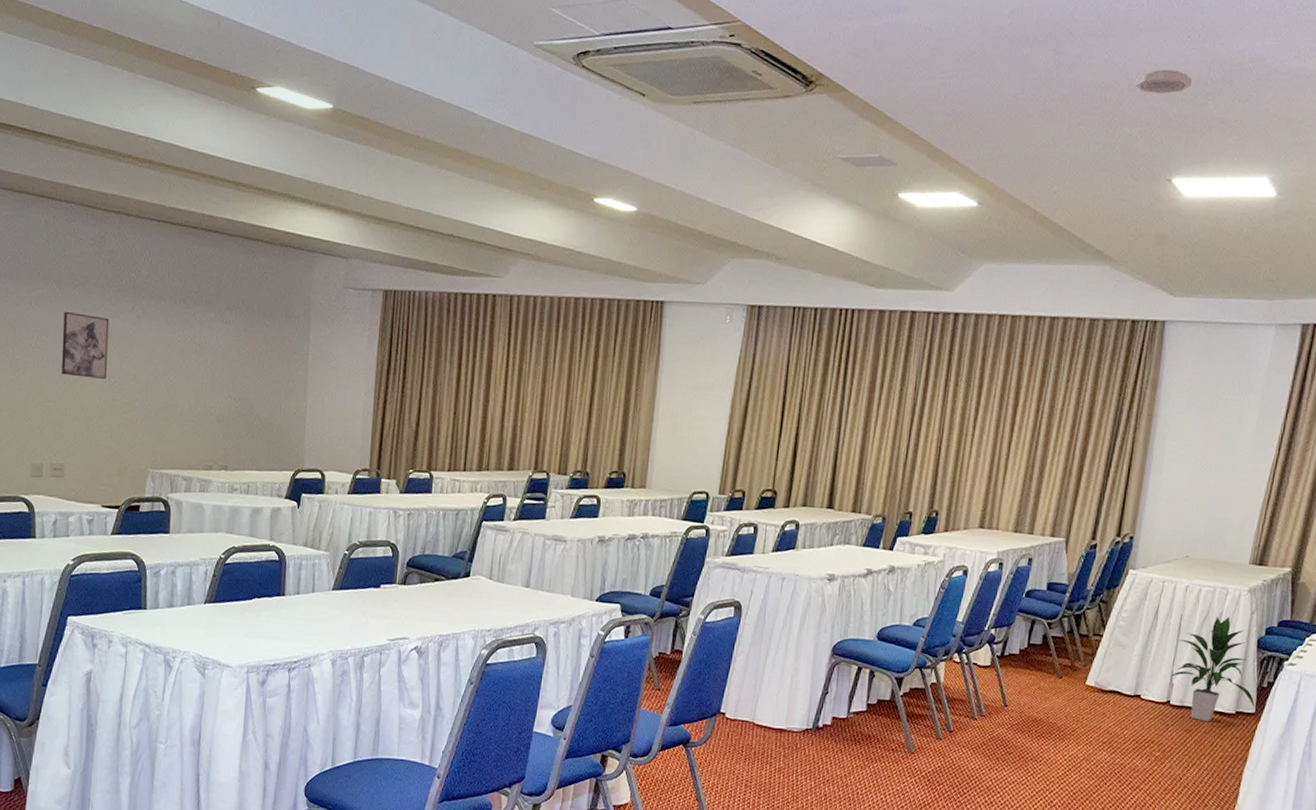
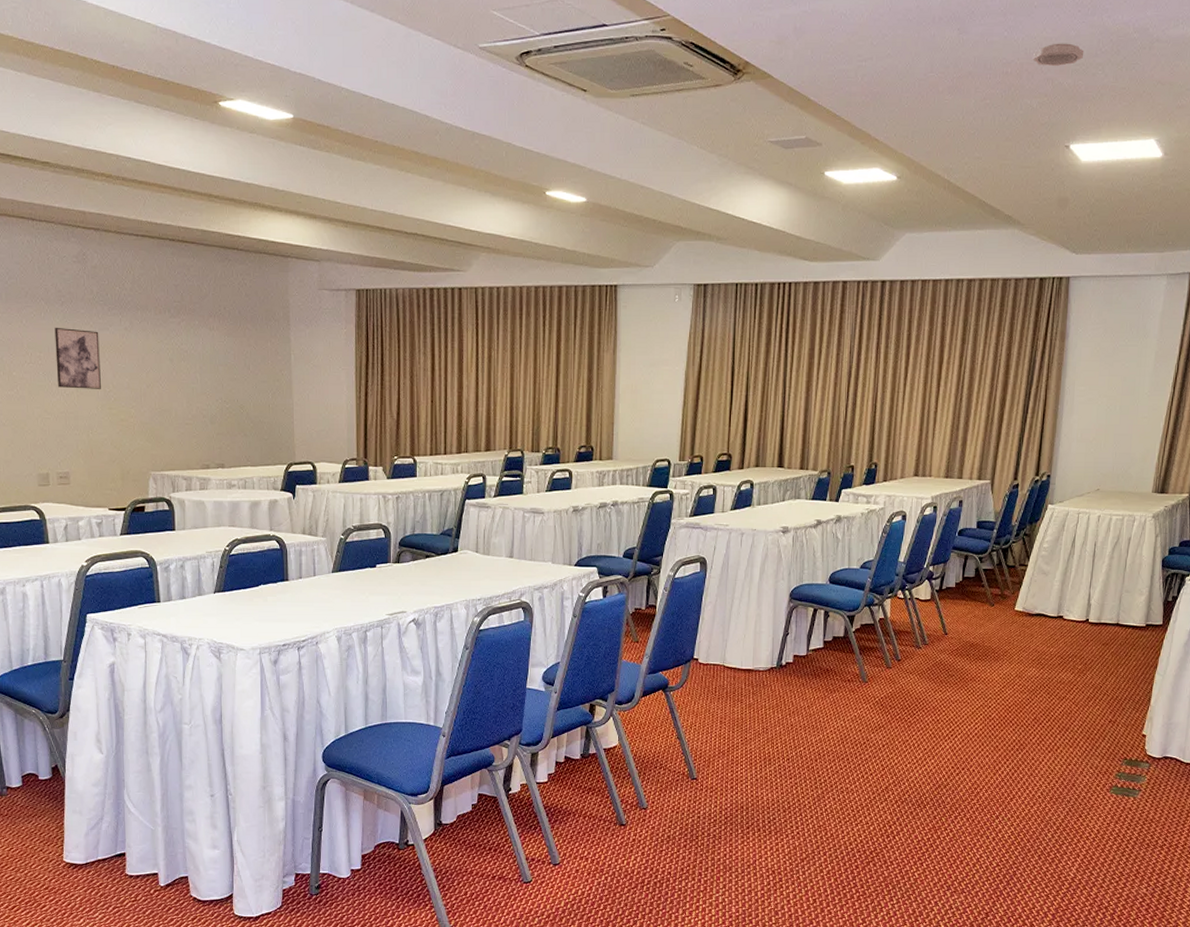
indoor plant: present [1169,616,1256,722] -> none [1087,541,1163,636]

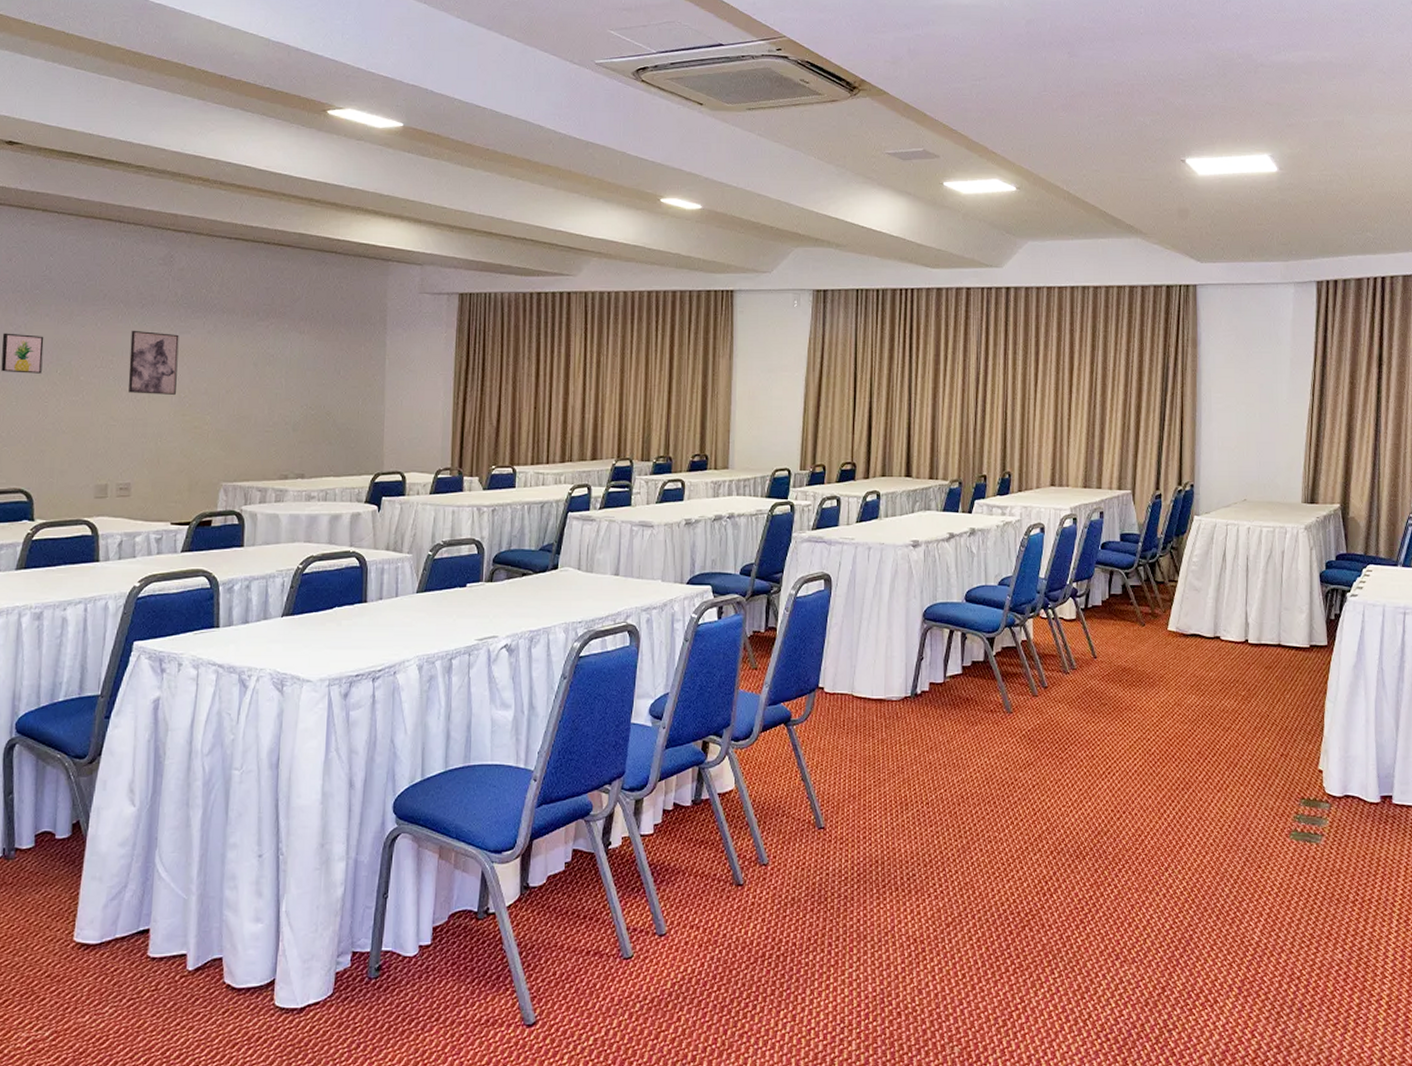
smoke detector: present [1032,43,1084,67] -> none [1142,66,1192,88]

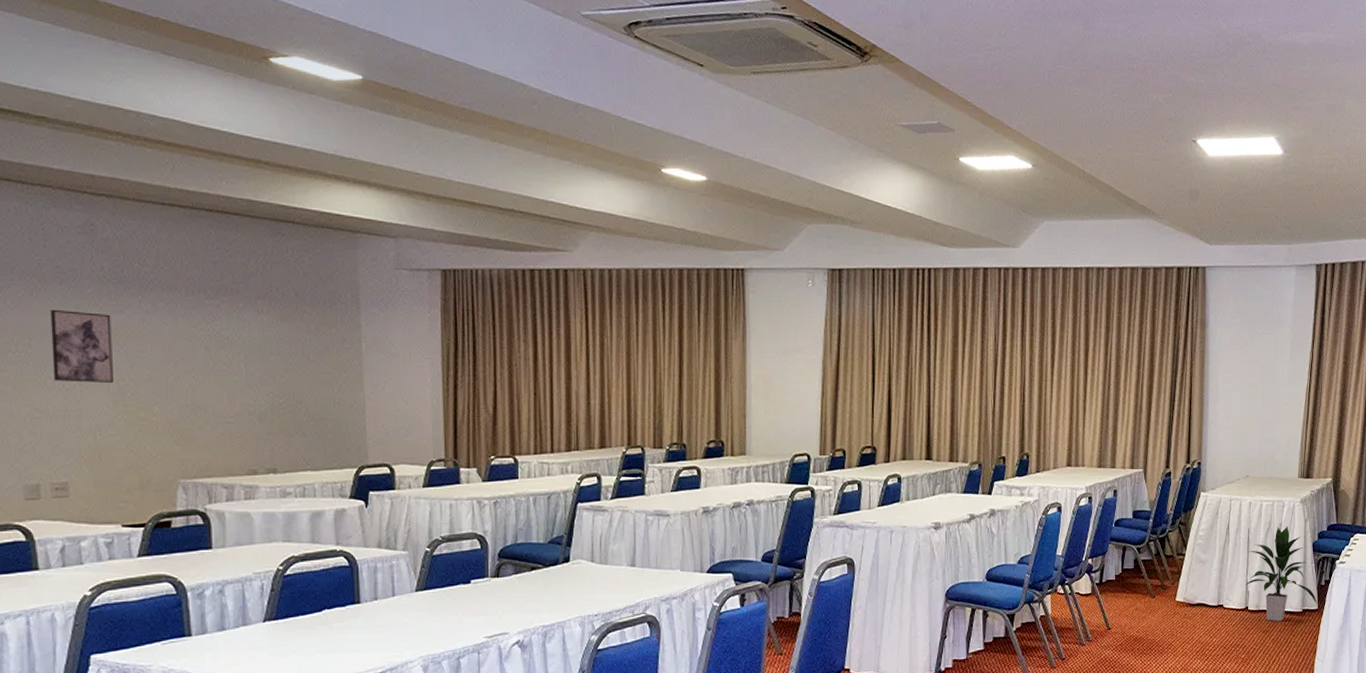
indoor plant: none [1244,554,1327,658] -> present [1245,526,1318,622]

